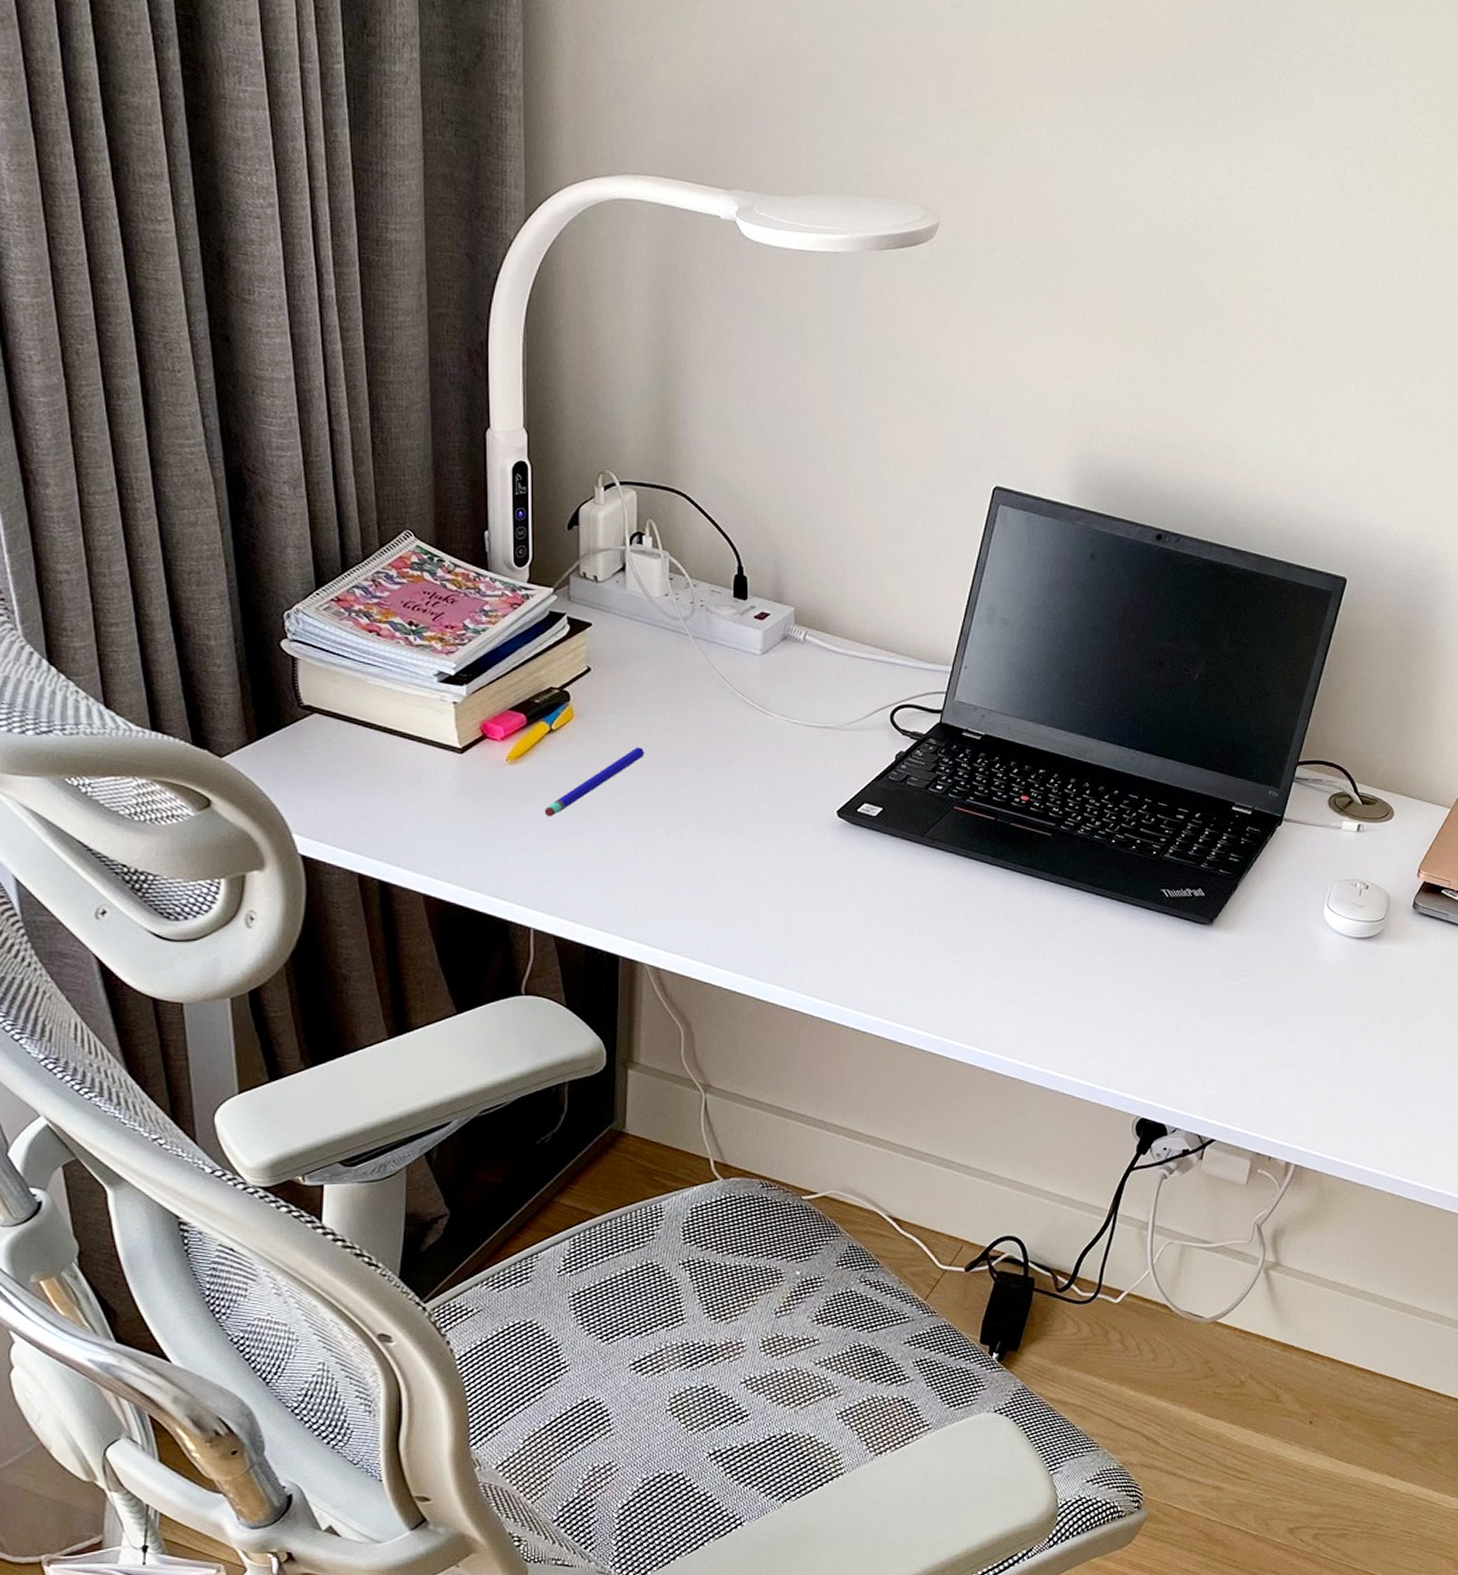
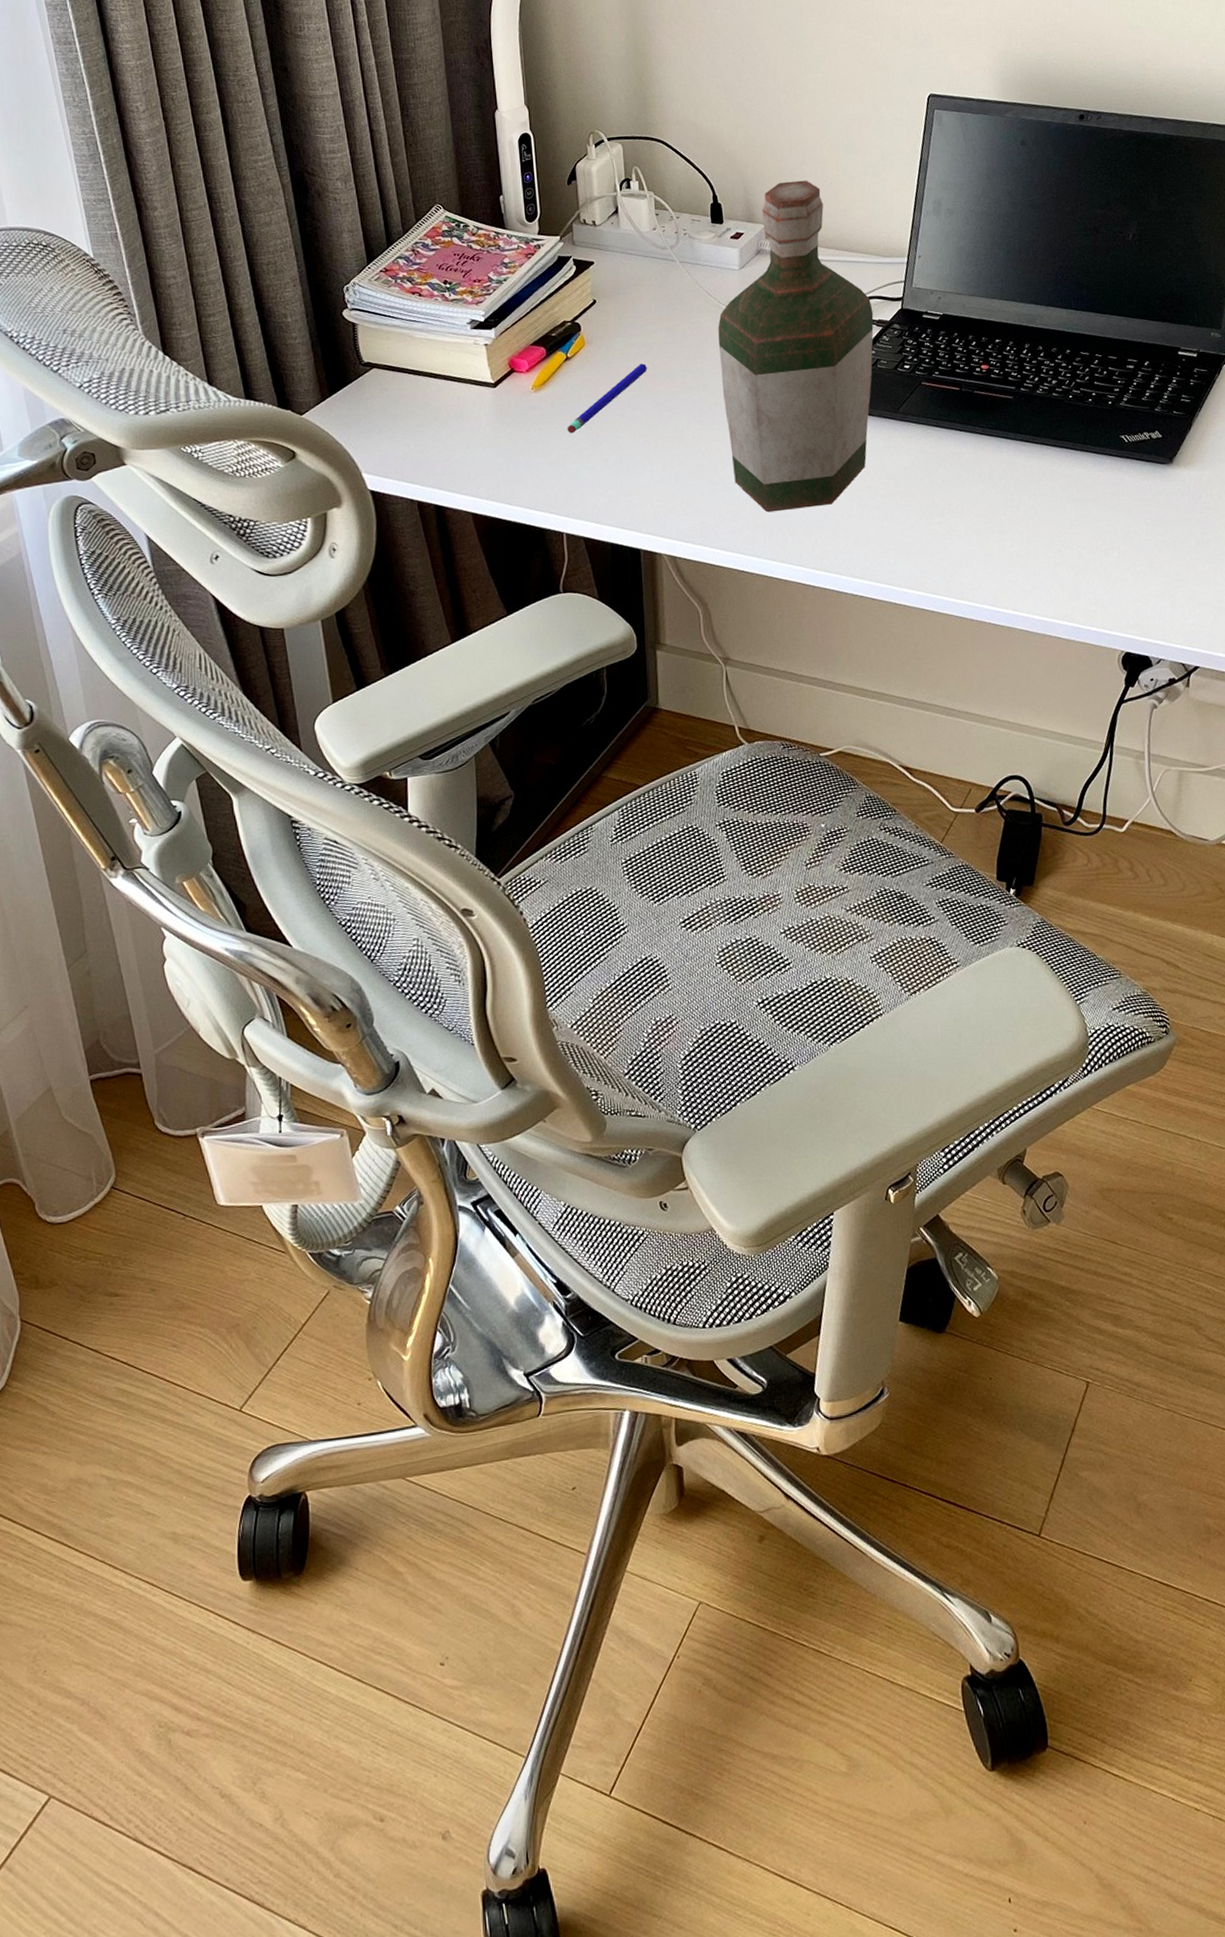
bottle: none [729,562,908,931] -> present [718,180,874,513]

